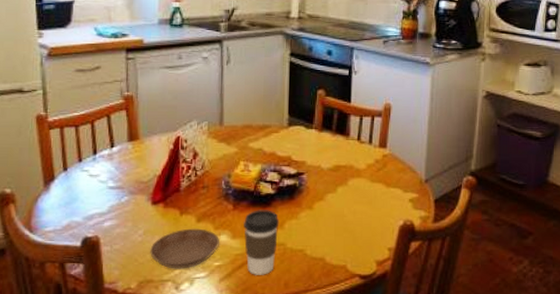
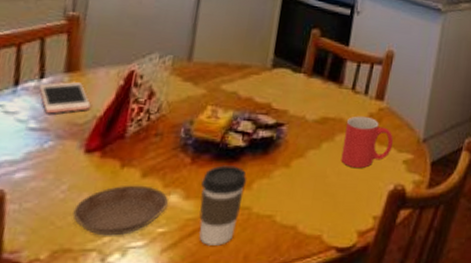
cell phone: none [112,148,151,175] -> present [39,81,91,114]
mug: none [355,162,399,208] -> present [341,116,394,169]

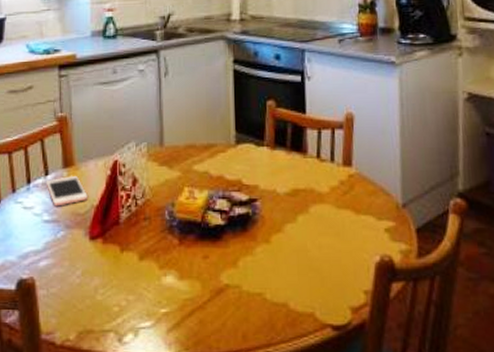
saucer: present [72,185,169,236] -> none [89,268,167,317]
coffee cup: present [199,165,248,246] -> none [192,244,232,325]
mug: present [341,116,394,169] -> none [317,184,371,241]

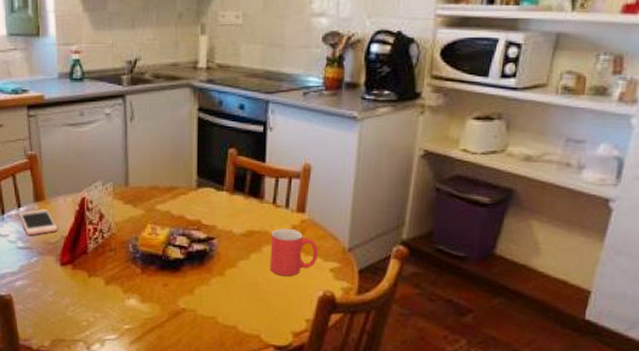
mug: none [317,184,371,241] -> present [270,228,319,277]

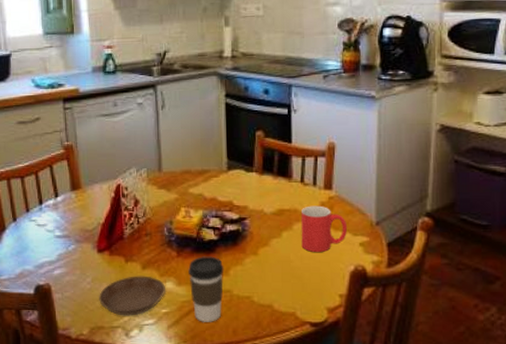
cell phone: present [20,208,58,236] -> none [57,197,94,224]
saucer: none [61,291,130,331] -> present [99,276,167,316]
coffee cup: none [153,274,189,340] -> present [188,256,224,322]

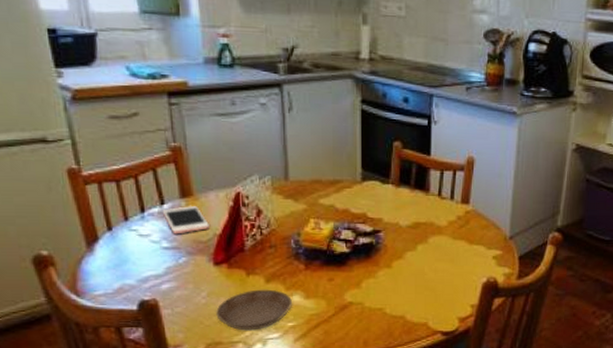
cell phone: none [57,197,94,224] -> present [163,205,209,235]
coffee cup: present [188,256,224,322] -> none [317,269,356,335]
mug: present [300,205,348,253] -> none [436,219,483,266]

